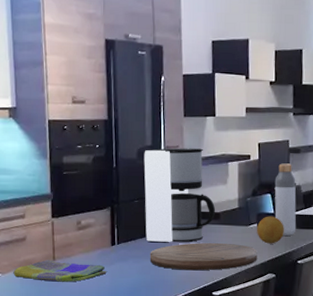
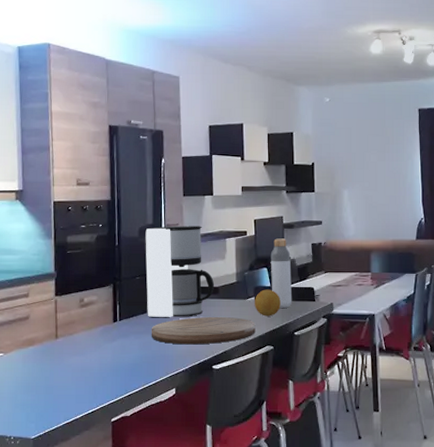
dish towel: present [13,259,107,282] -> none [15,338,109,360]

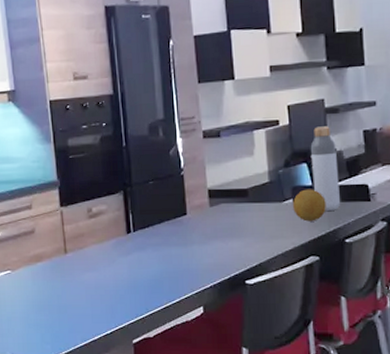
coffee maker: present [145,225,215,318] -> none [156,117,243,228]
cutting board: present [151,317,256,345] -> none [170,224,296,257]

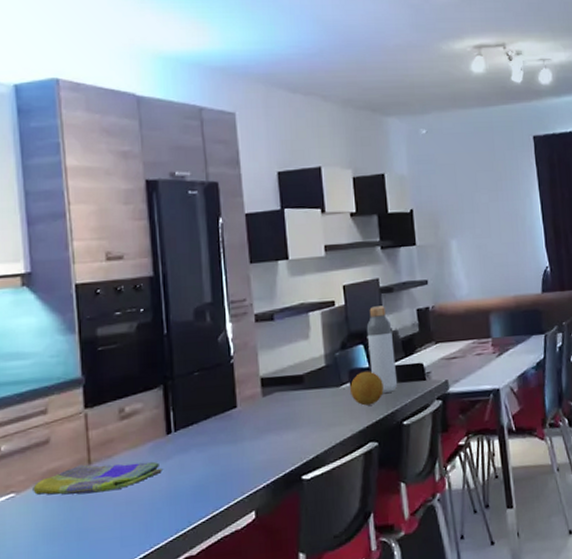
dish towel: none [23,252,124,277] -> present [33,461,162,495]

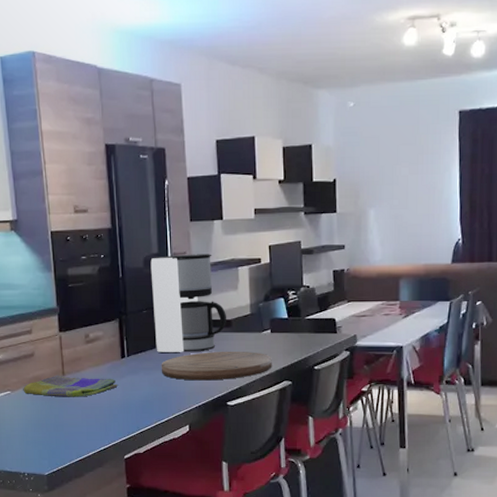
coffee maker: none [202,299,298,424] -> present [150,254,227,354]
cutting board: none [218,410,354,454] -> present [161,352,272,381]
fruit: present [350,371,384,406] -> none [271,321,299,350]
bottle: present [366,306,398,393] -> none [287,265,312,341]

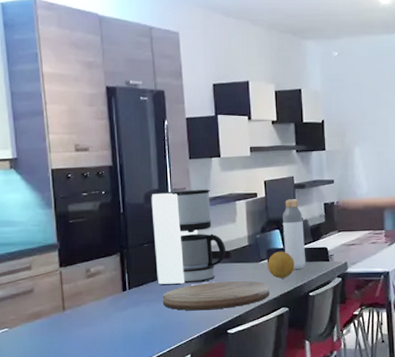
dish towel: present [23,375,118,397] -> none [21,310,119,333]
fruit: none [271,321,299,350] -> present [268,251,294,279]
bottle: none [287,265,312,341] -> present [282,199,306,269]

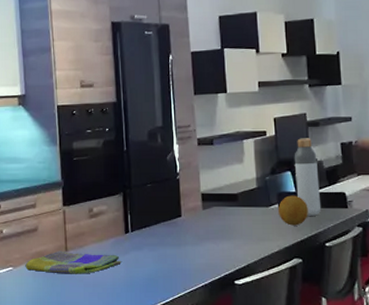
dish towel: none [21,310,119,333] -> present [25,250,121,274]
coffee maker: present [151,189,226,285] -> none [155,127,233,229]
cutting board: present [162,281,270,311] -> none [165,227,281,258]

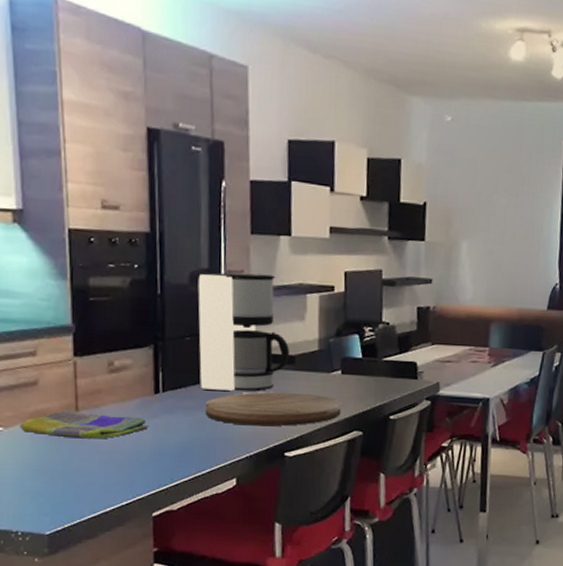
coffee maker: none [155,127,233,229] -> present [198,272,290,391]
cutting board: none [165,227,281,258] -> present [205,392,341,426]
fruit: present [278,195,308,226] -> none [341,361,374,395]
bottle: present [294,138,322,216] -> none [363,298,390,386]

